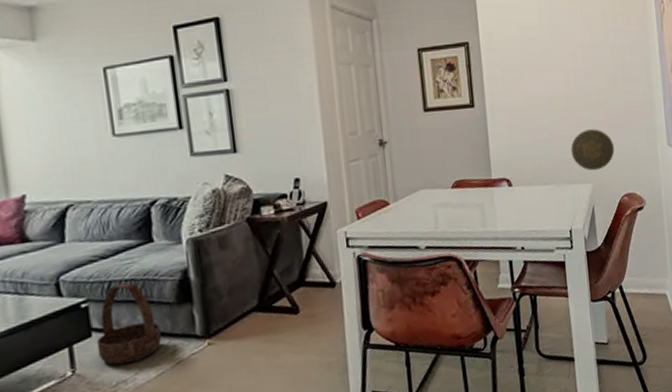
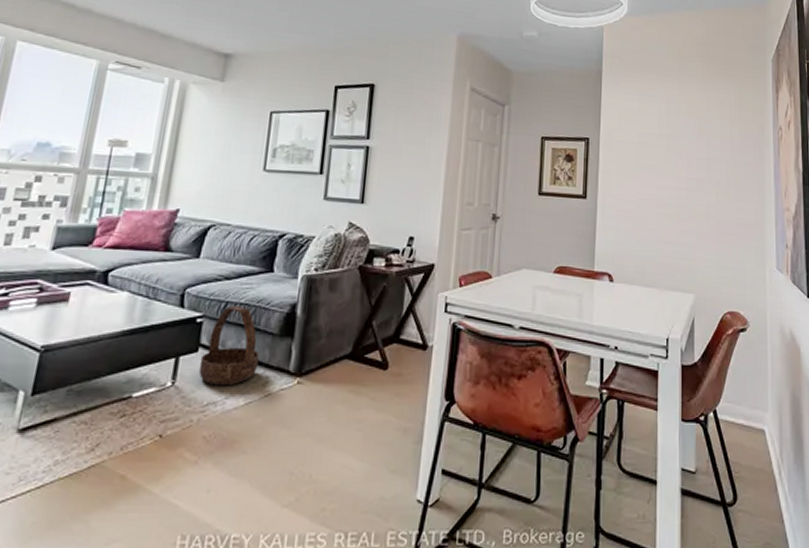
decorative plate: present [571,129,615,171] -> none [676,239,721,282]

